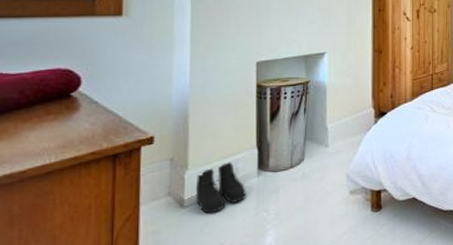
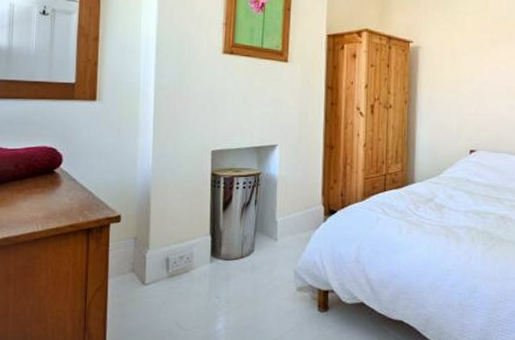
boots: present [196,162,246,214] -> none [155,246,200,293]

